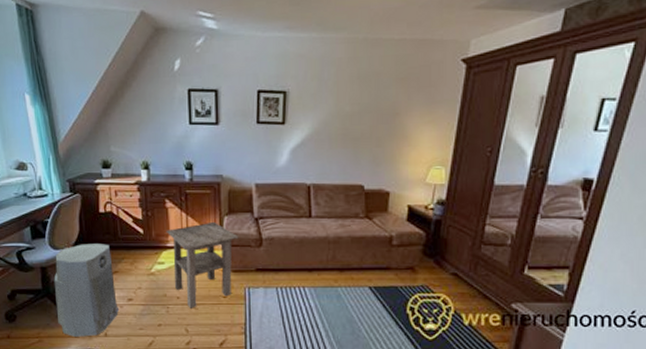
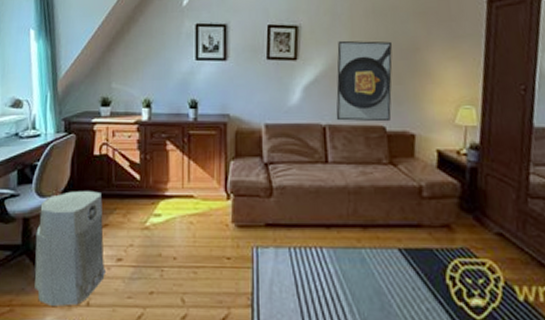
side table: present [166,221,239,308] -> none [165,166,246,272]
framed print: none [320,105,374,181] -> present [336,40,393,122]

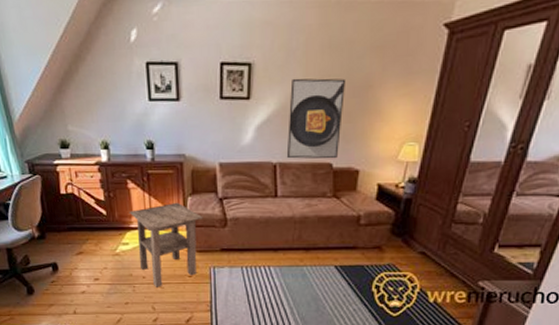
air purifier: present [34,191,105,306] -> none [20,225,86,314]
side table: none [165,166,246,272] -> present [129,202,203,287]

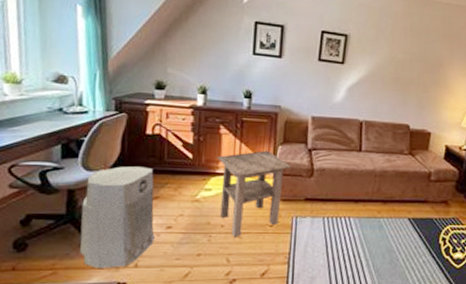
air purifier: none [20,225,86,314] -> present [80,166,155,268]
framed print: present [286,78,345,159] -> none [371,51,422,122]

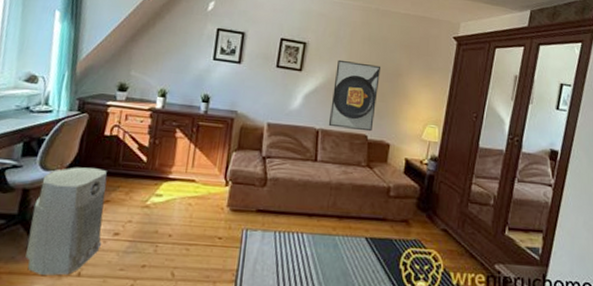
side table: present [217,150,291,237] -> none [168,156,245,249]
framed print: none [371,51,422,122] -> present [328,59,380,132]

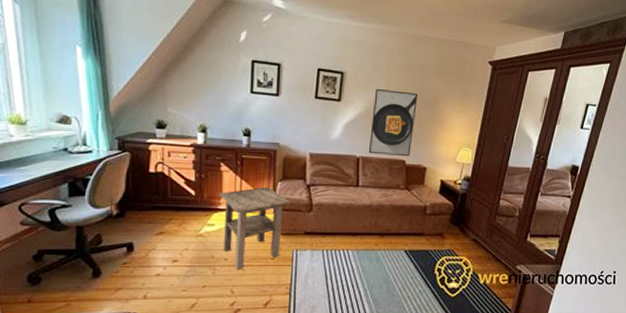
air purifier: present [25,167,107,276] -> none [90,203,161,300]
side table: none [168,156,245,249] -> present [218,186,291,270]

